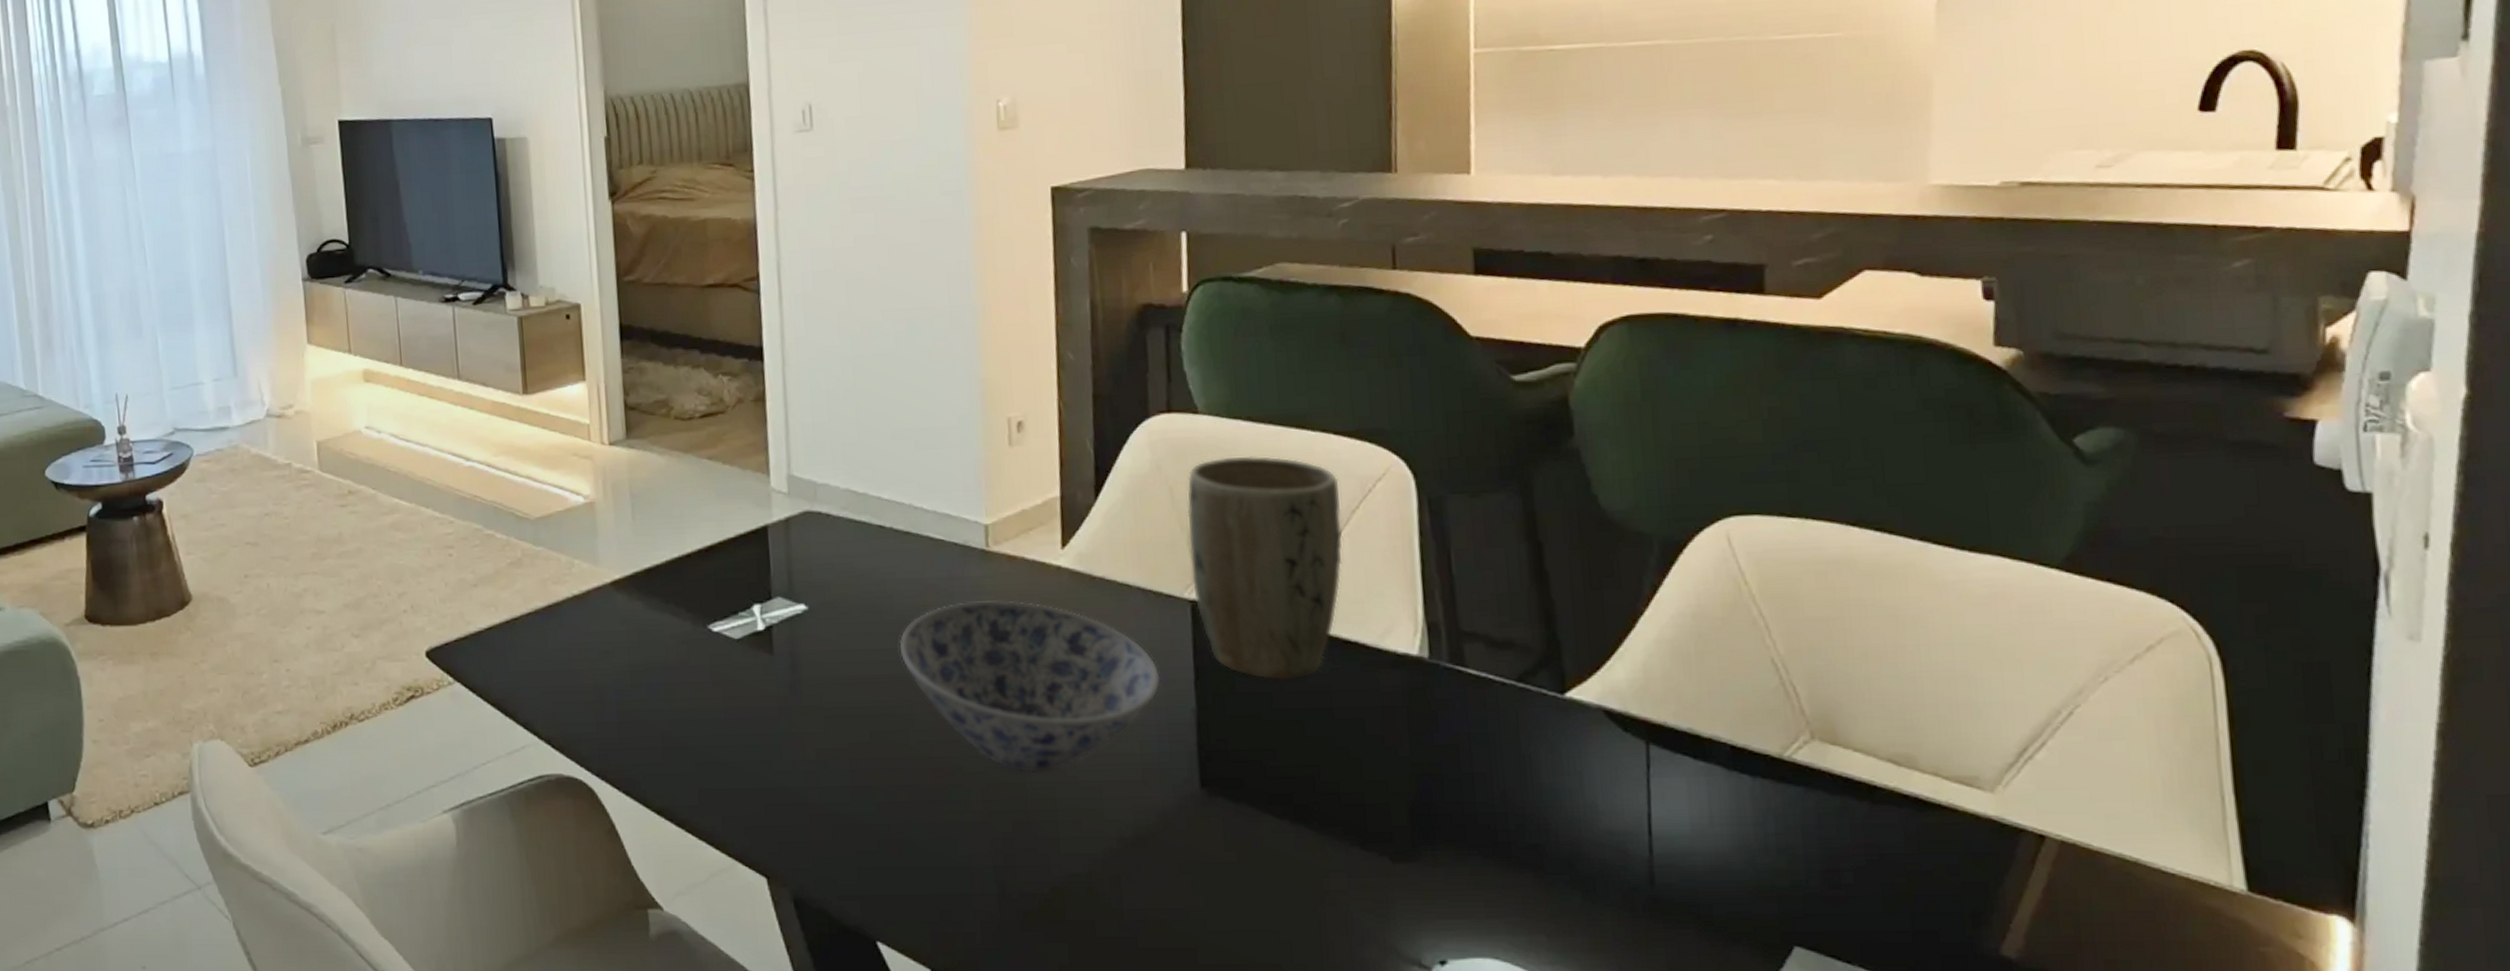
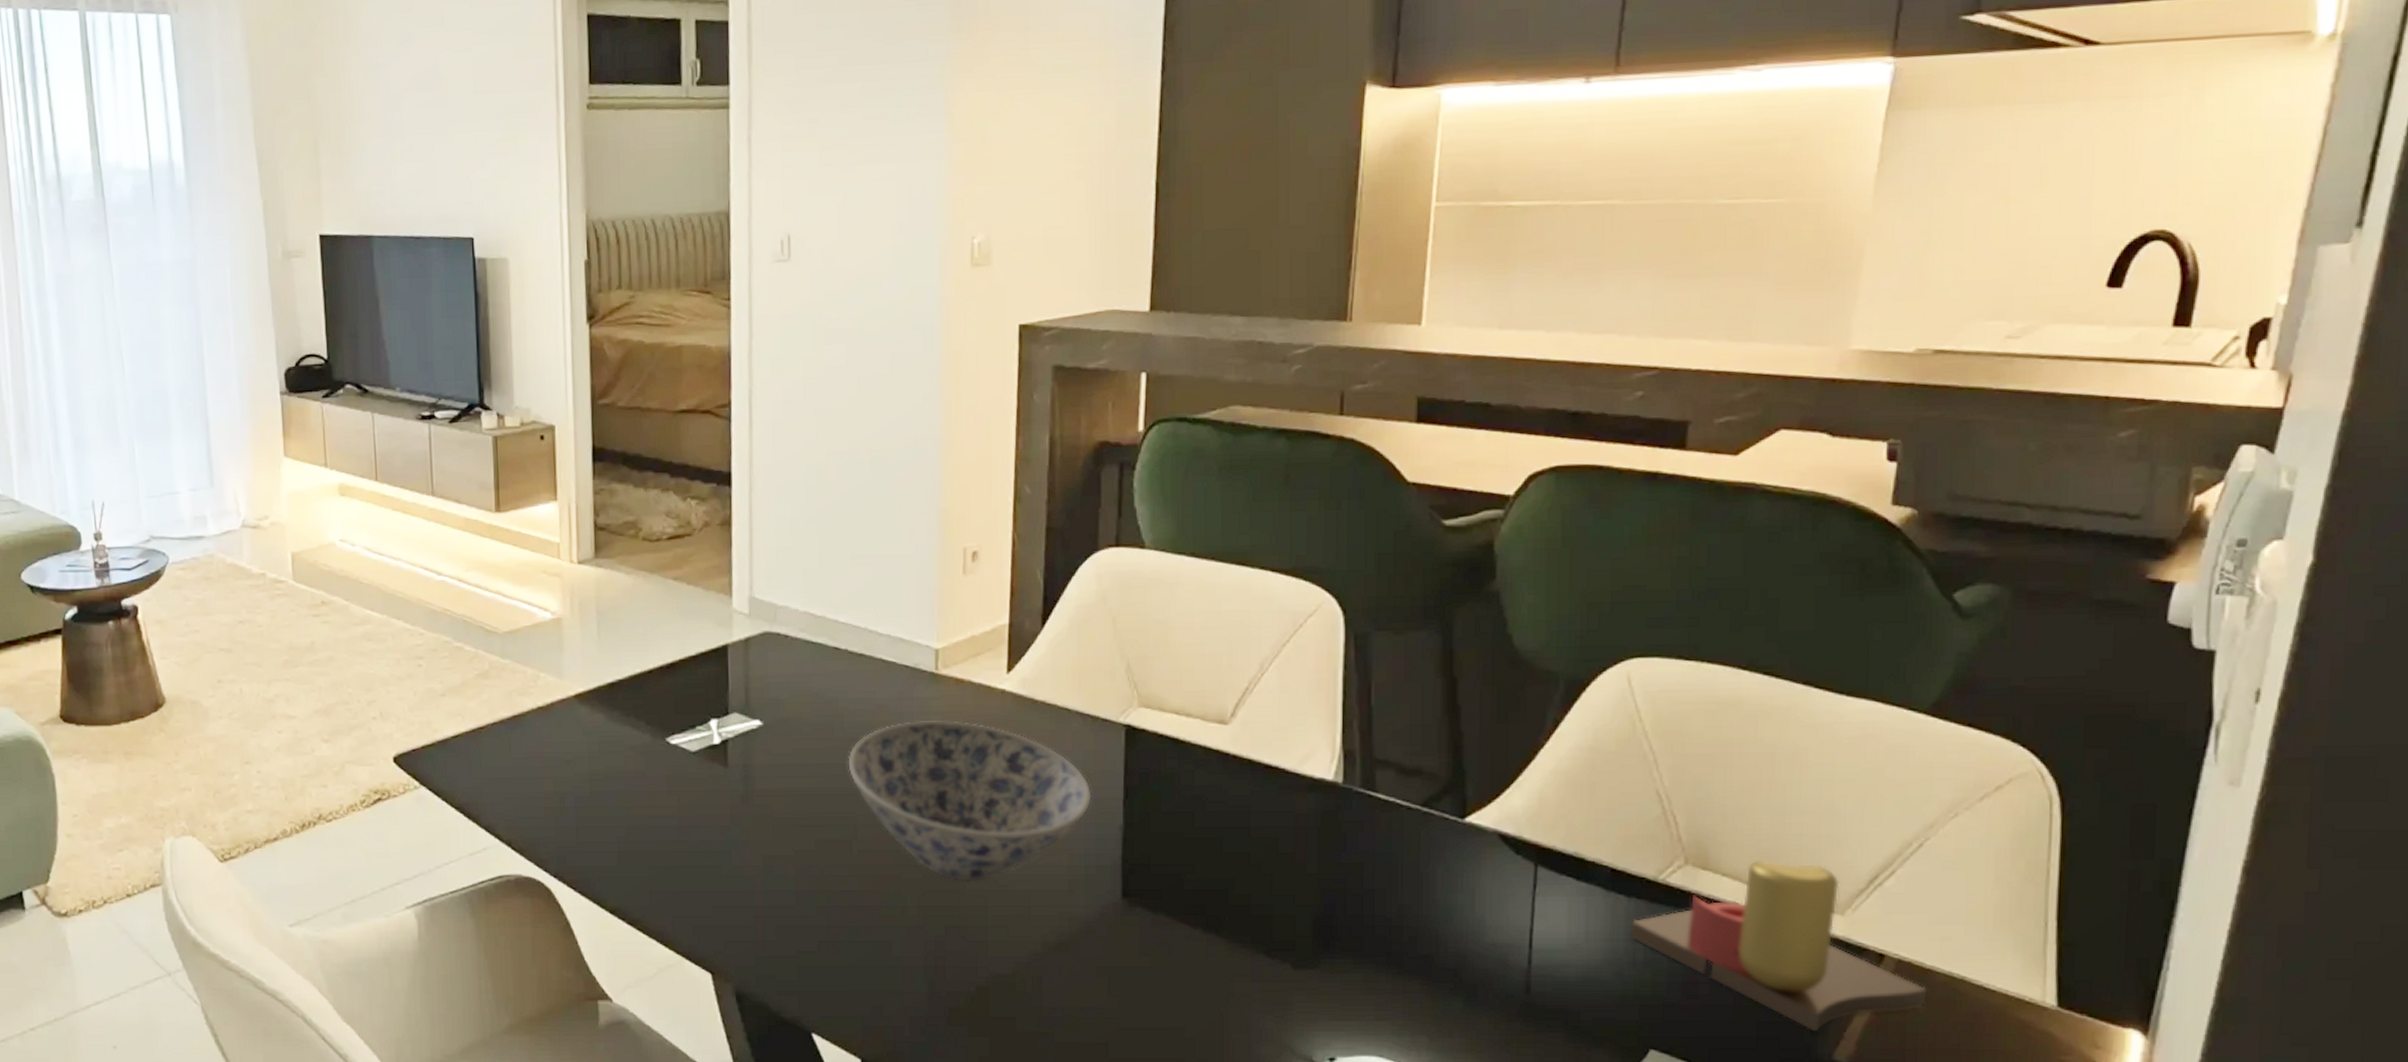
plant pot: present [1187,455,1344,680] -> none [1128,590,1273,801]
candle: none [1758,734,2099,924] -> present [1630,861,1928,1032]

